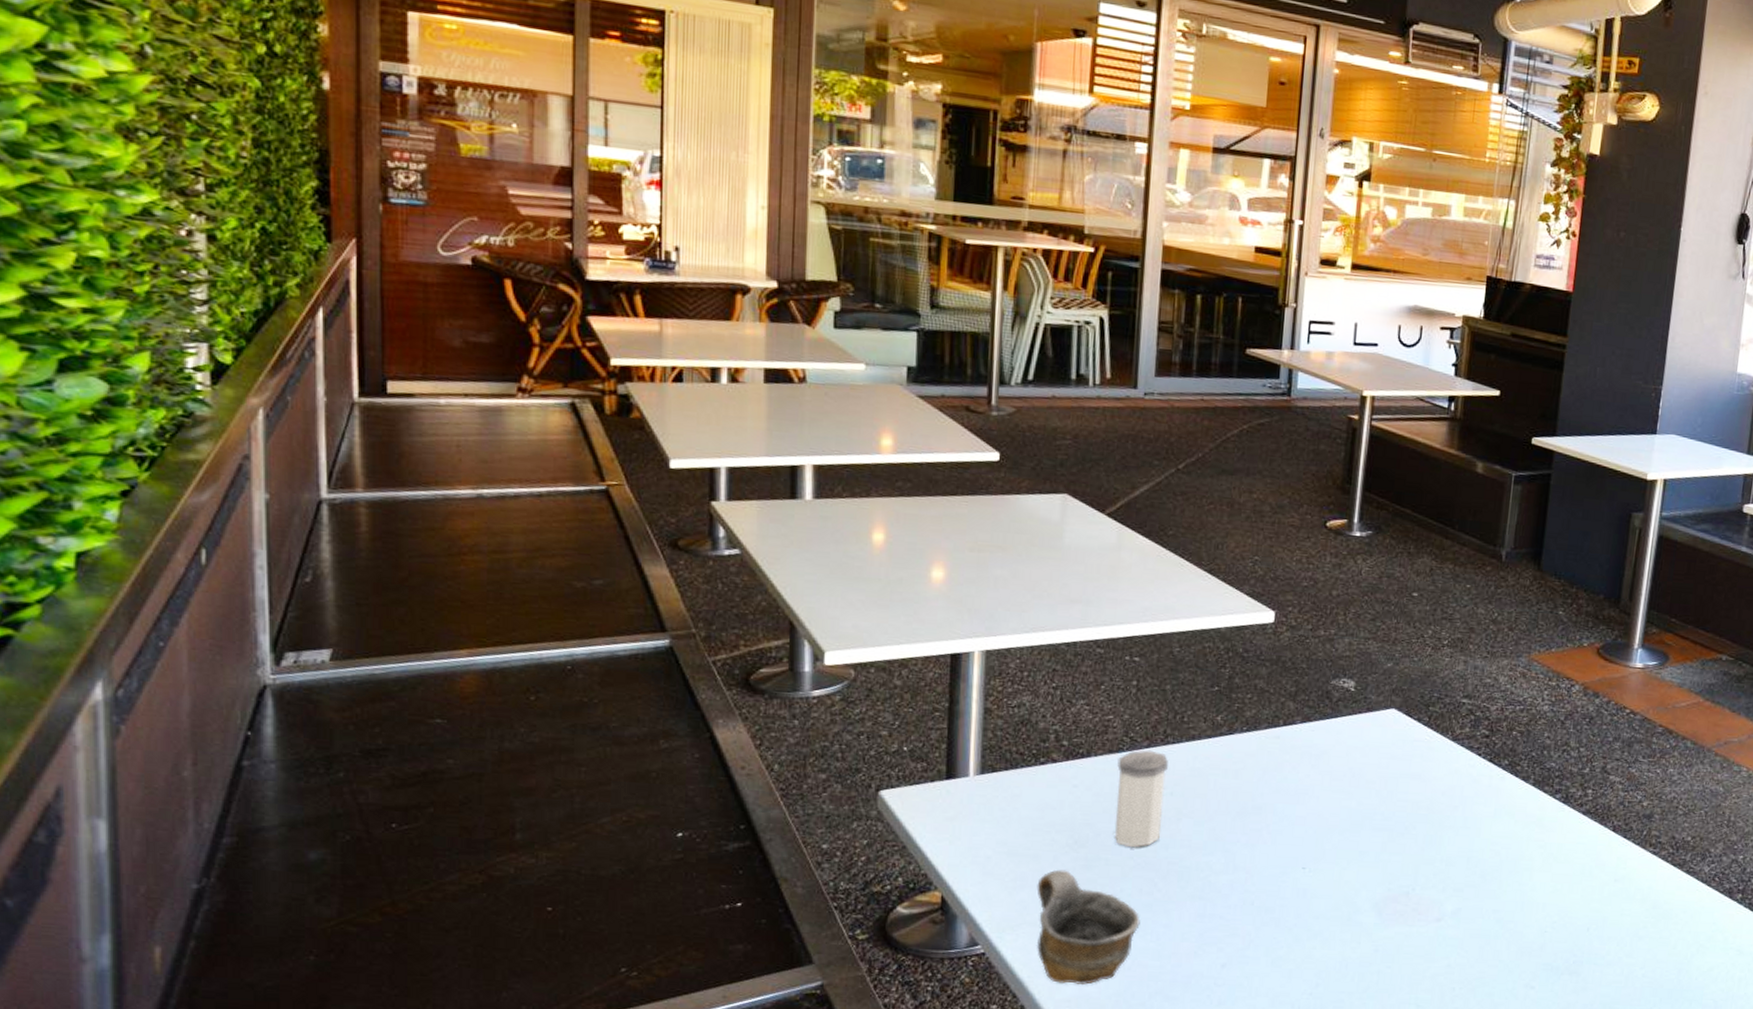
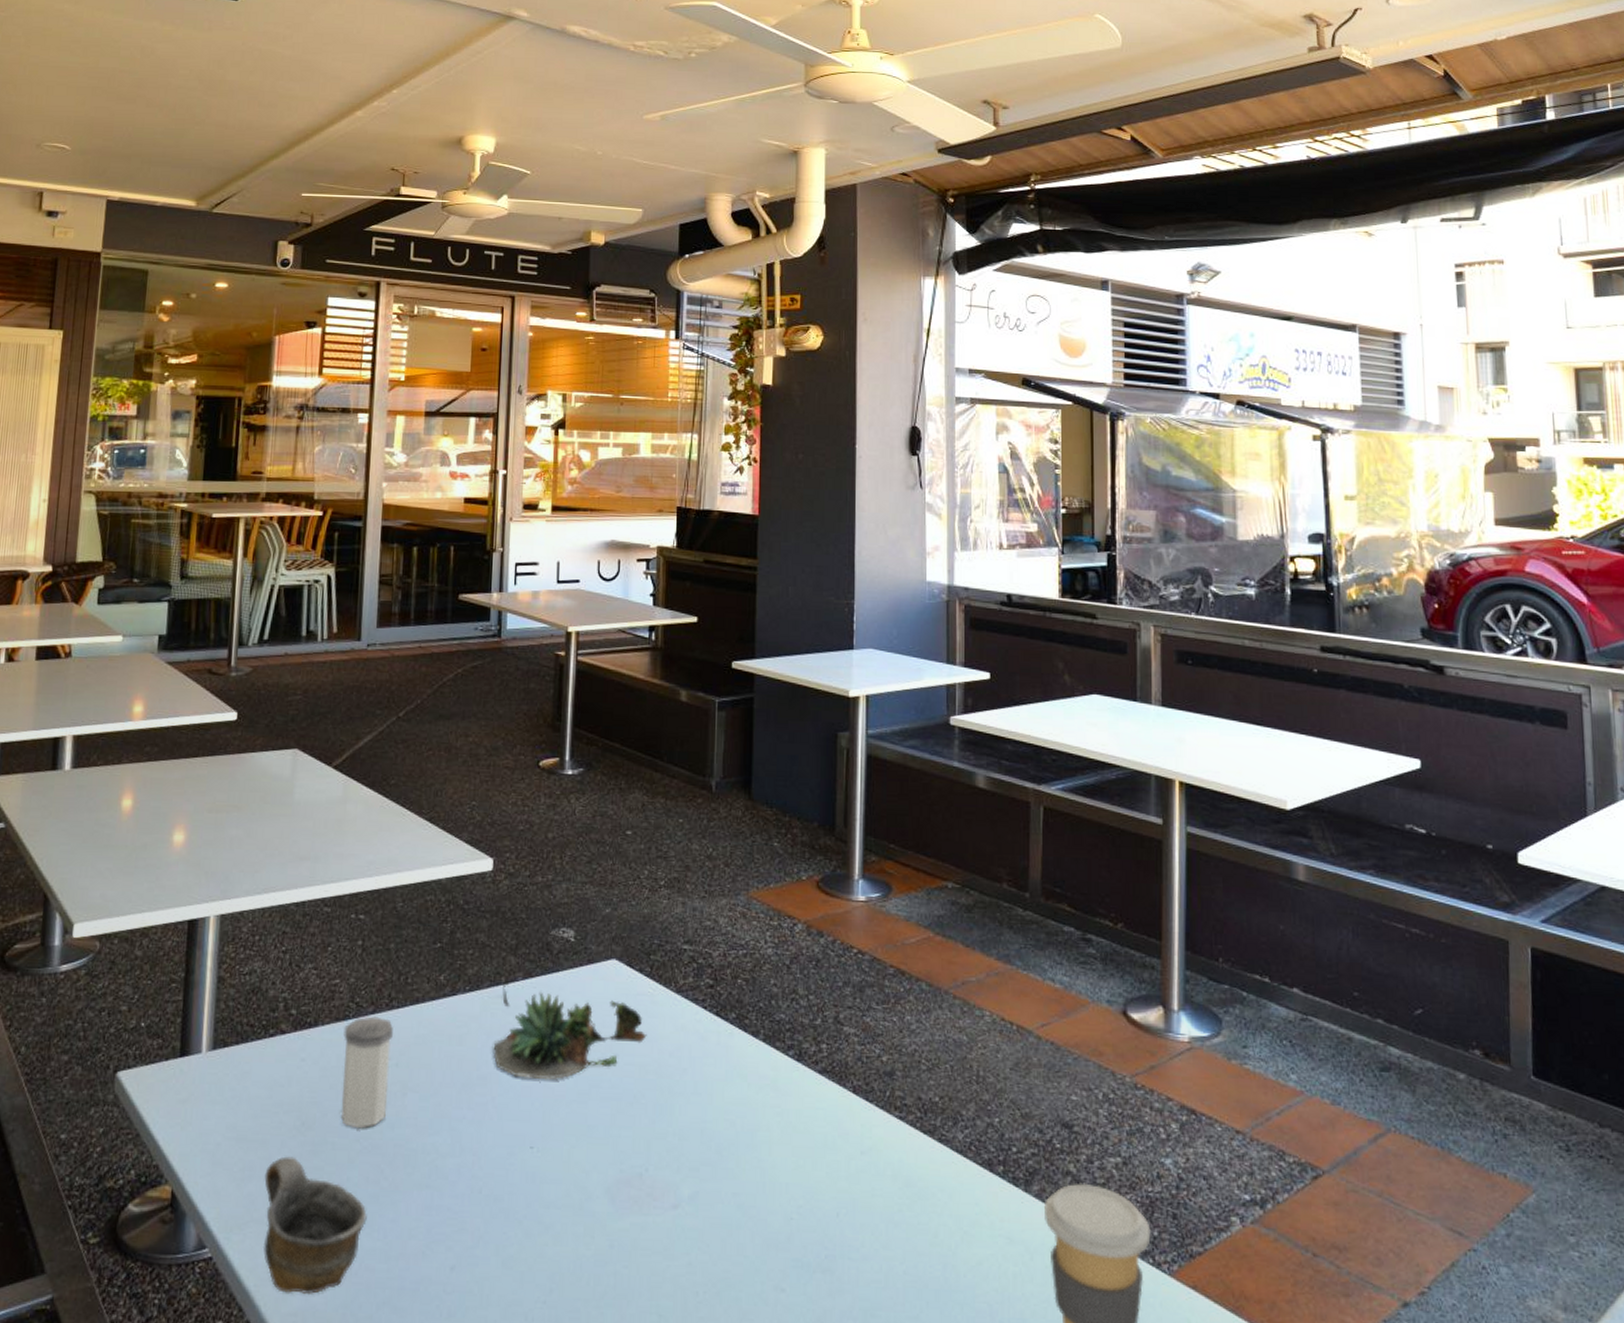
succulent plant: none [1268,721,1421,812] -> present [493,978,647,1080]

